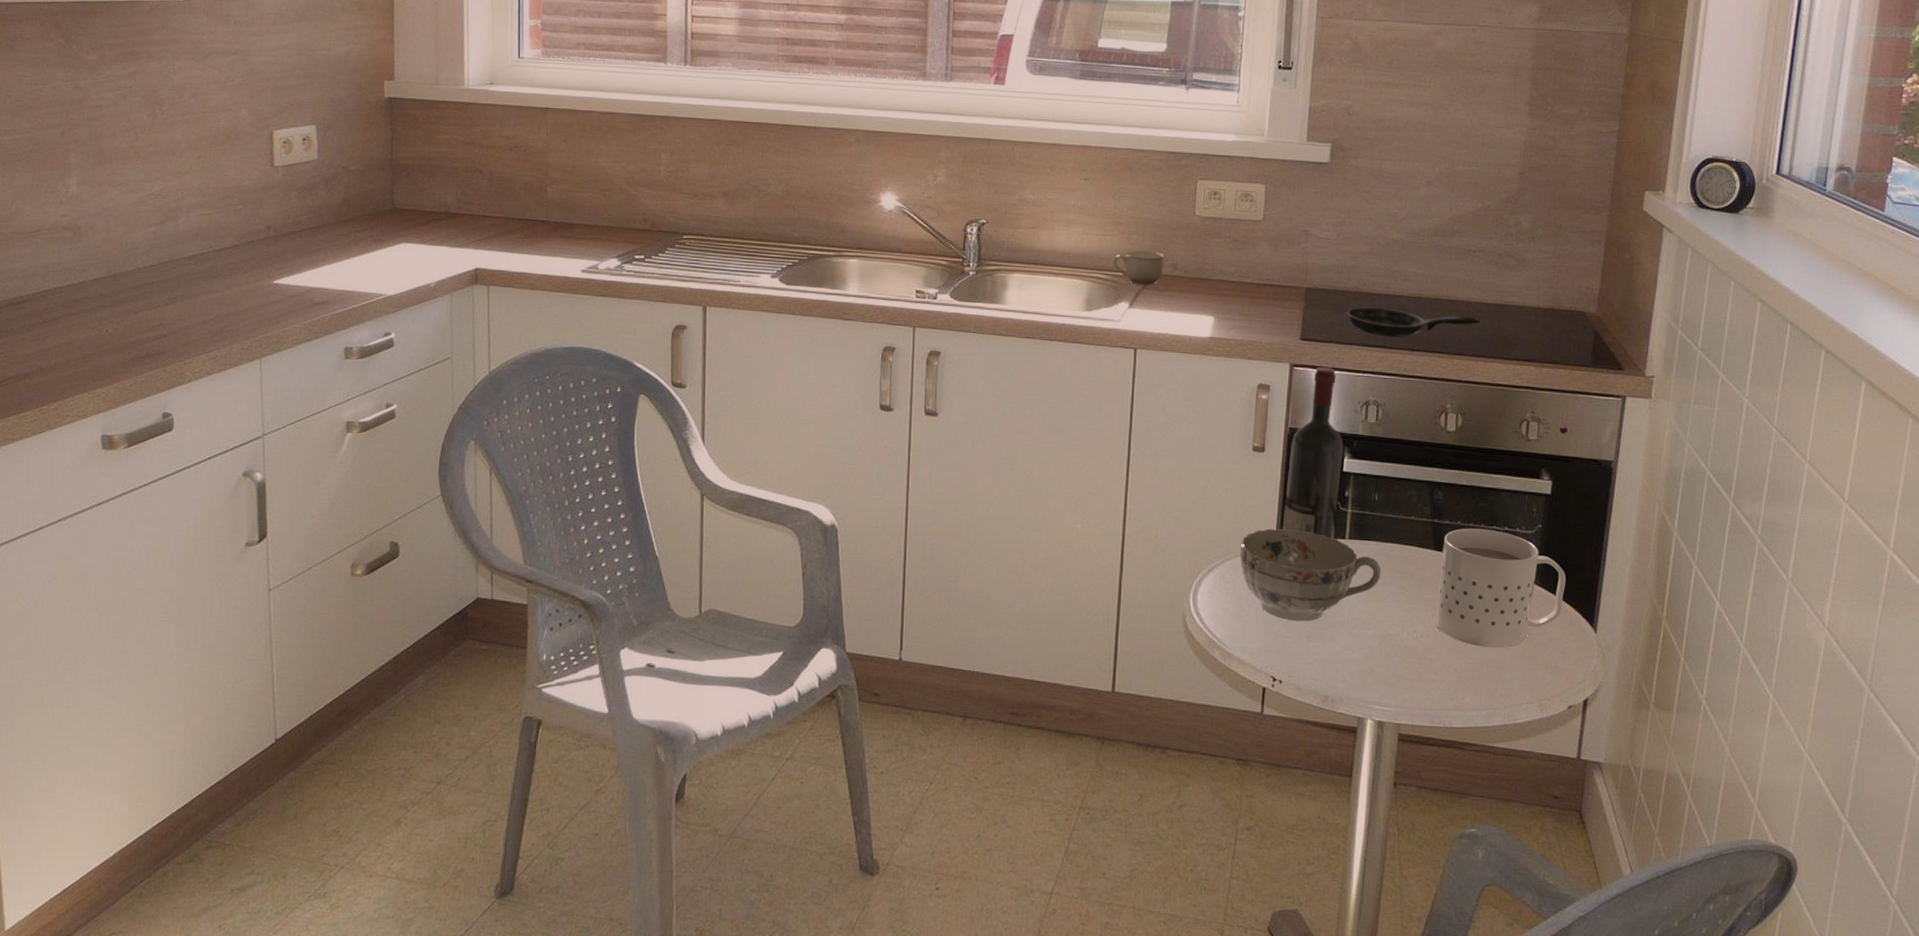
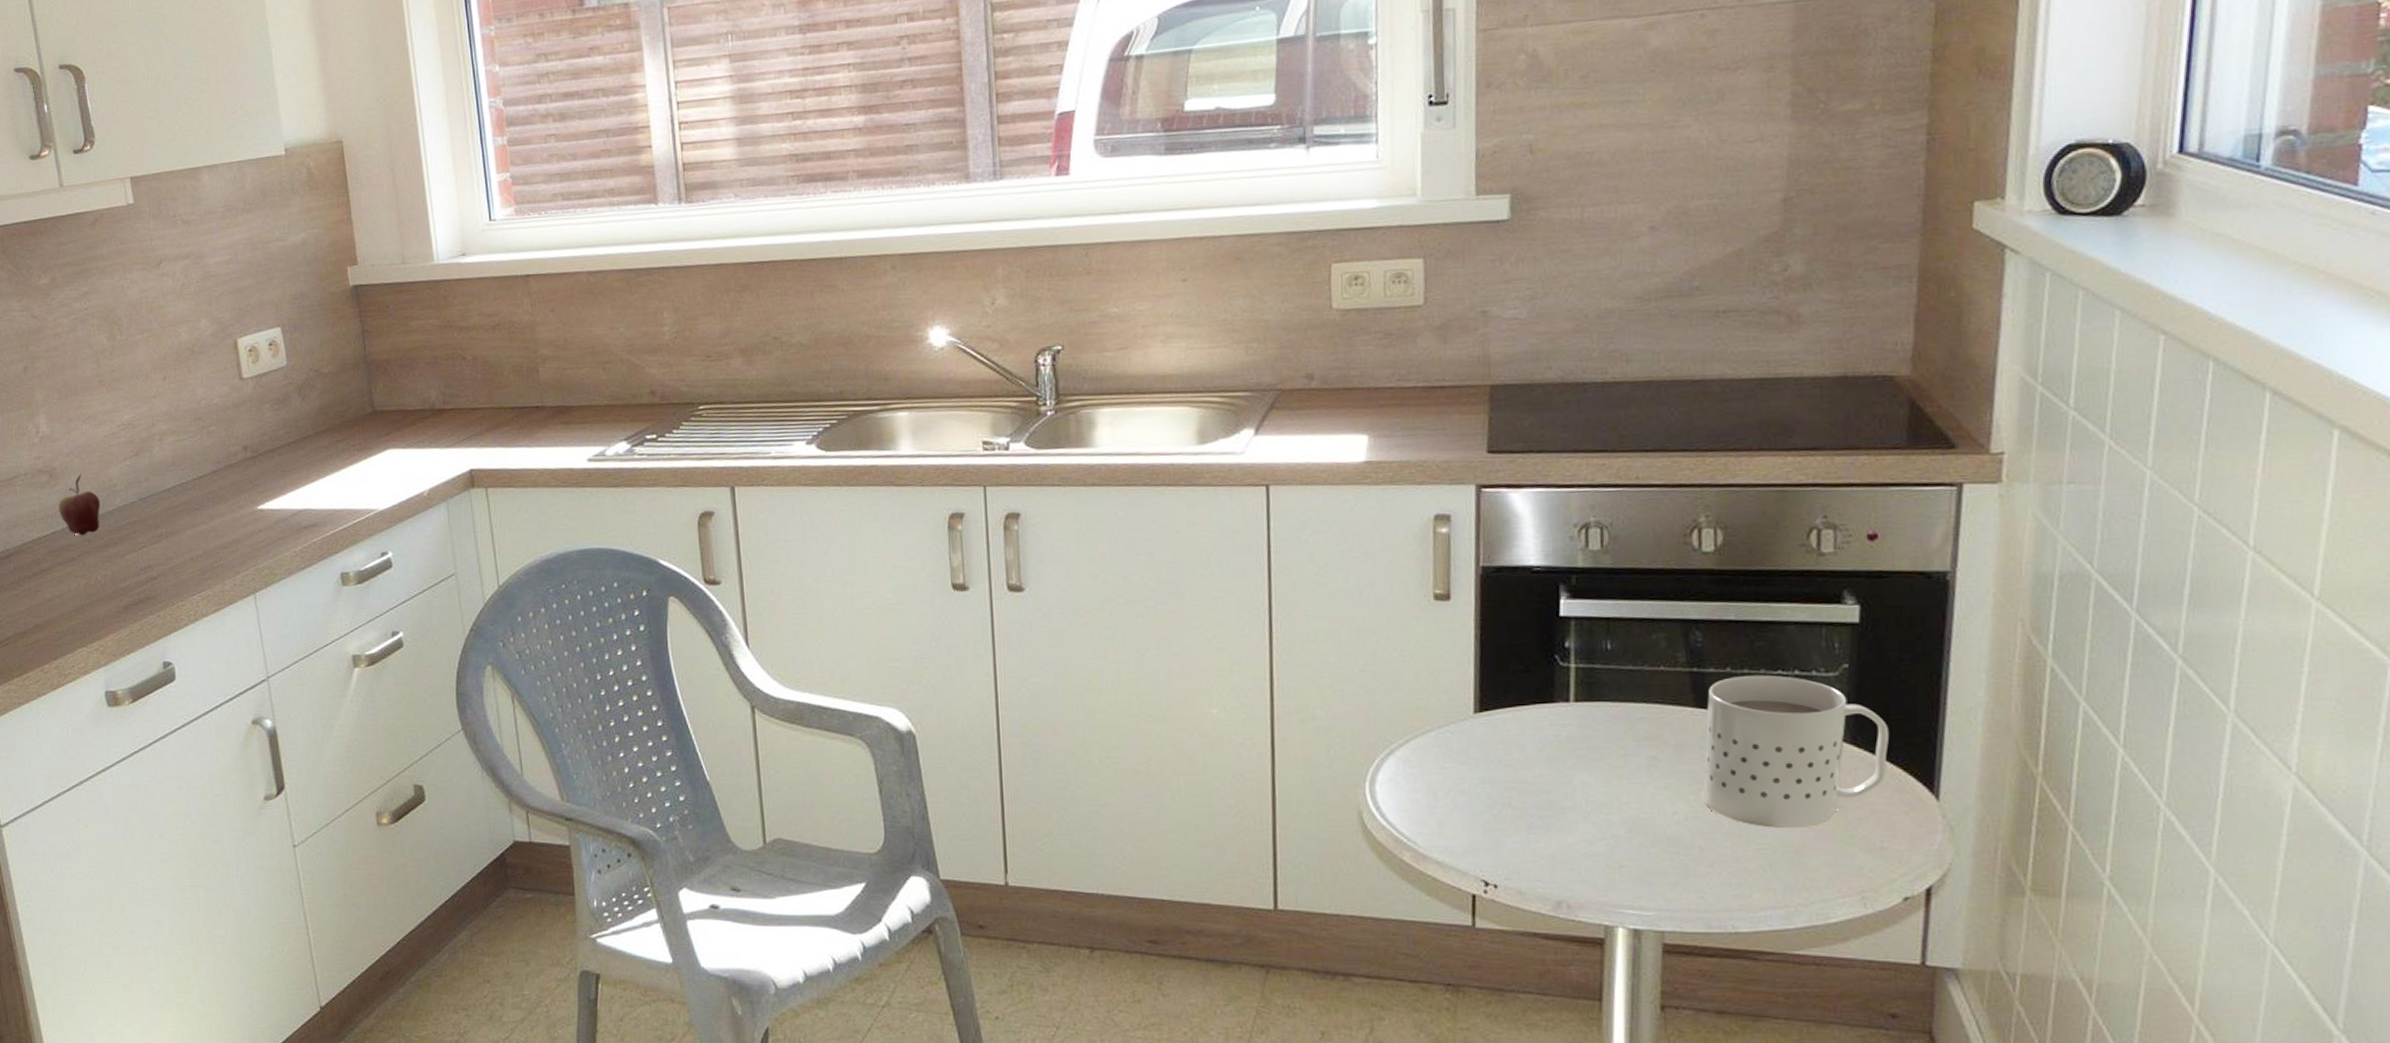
fruit: none [78,233,121,291] -> present [59,473,101,536]
cup: present [1112,250,1165,285] -> none [1228,361,1296,405]
teacup: present [1240,528,1381,622] -> none [1427,694,1623,810]
wine bottle: present [1282,366,1344,539] -> none [1482,484,1559,703]
frying pan: present [1346,307,1481,337] -> none [1549,399,1740,437]

